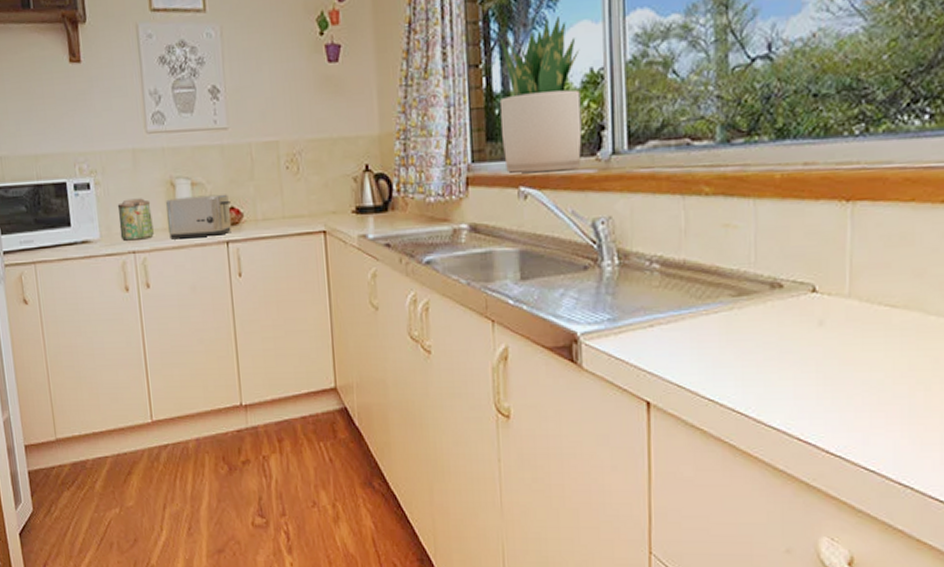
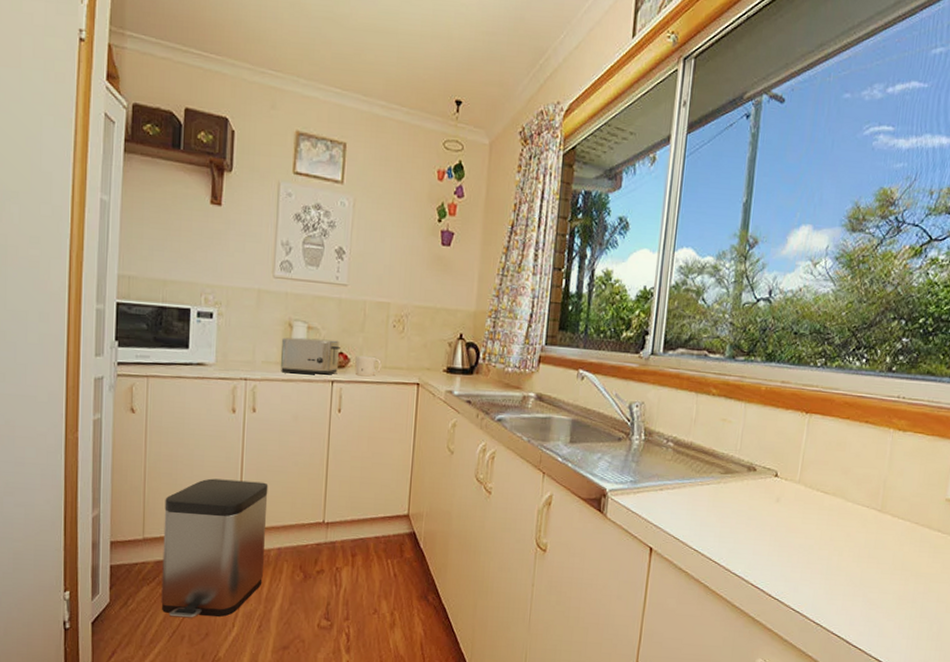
pedal bin: none [71,366,185,523] -> present [161,478,269,618]
canister: present [117,198,154,241] -> none [235,332,268,370]
mug: none [249,206,280,232] -> present [355,355,382,377]
planter: present [499,17,582,173] -> none [570,243,639,362]

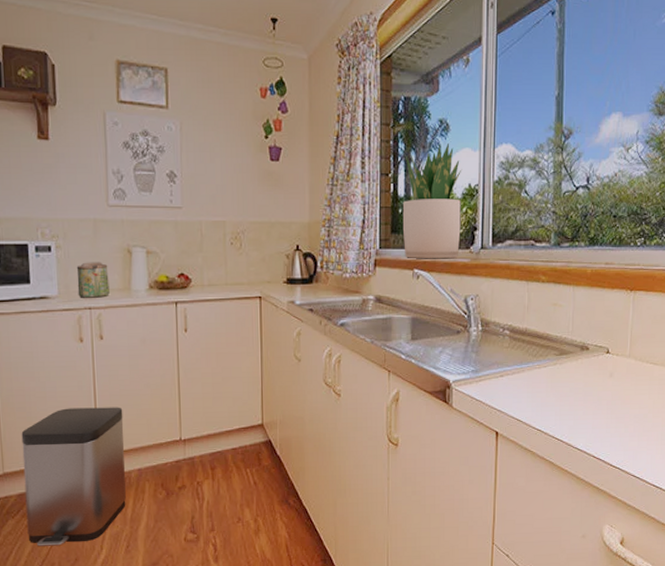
canister: none [235,332,268,370] -> present [76,262,110,298]
toaster: present [280,337,340,376] -> none [121,262,181,299]
mug: present [355,355,382,377] -> none [196,274,223,295]
planter: none [570,243,639,362] -> present [402,144,462,259]

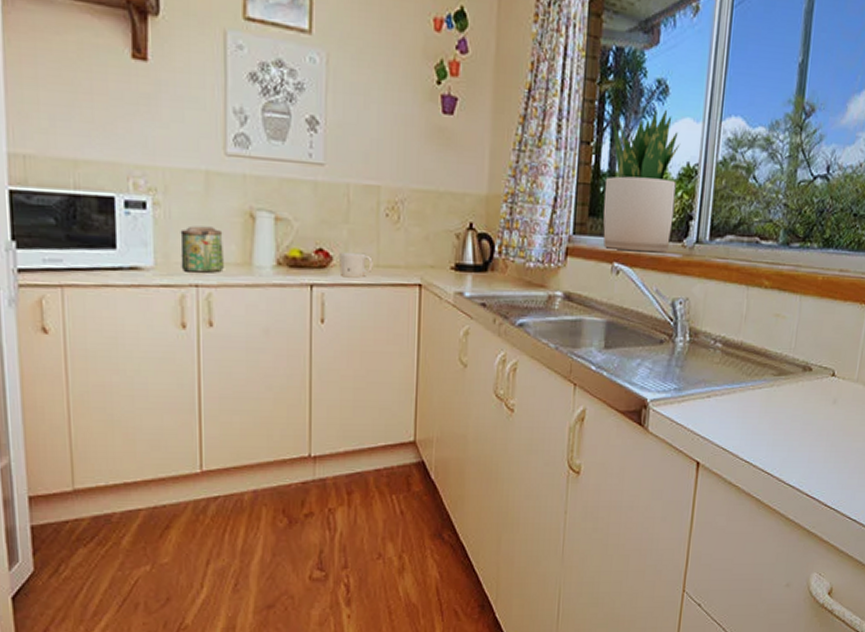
pedal bin: present [21,407,126,547] -> none [99,411,237,582]
mug: none [196,274,223,295] -> present [339,252,373,278]

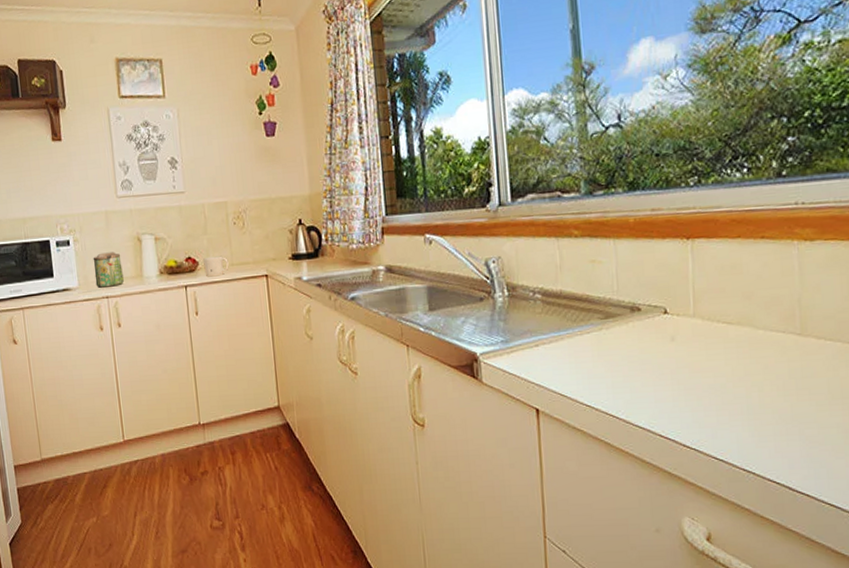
planter: present [602,110,681,253] -> none [406,97,474,223]

